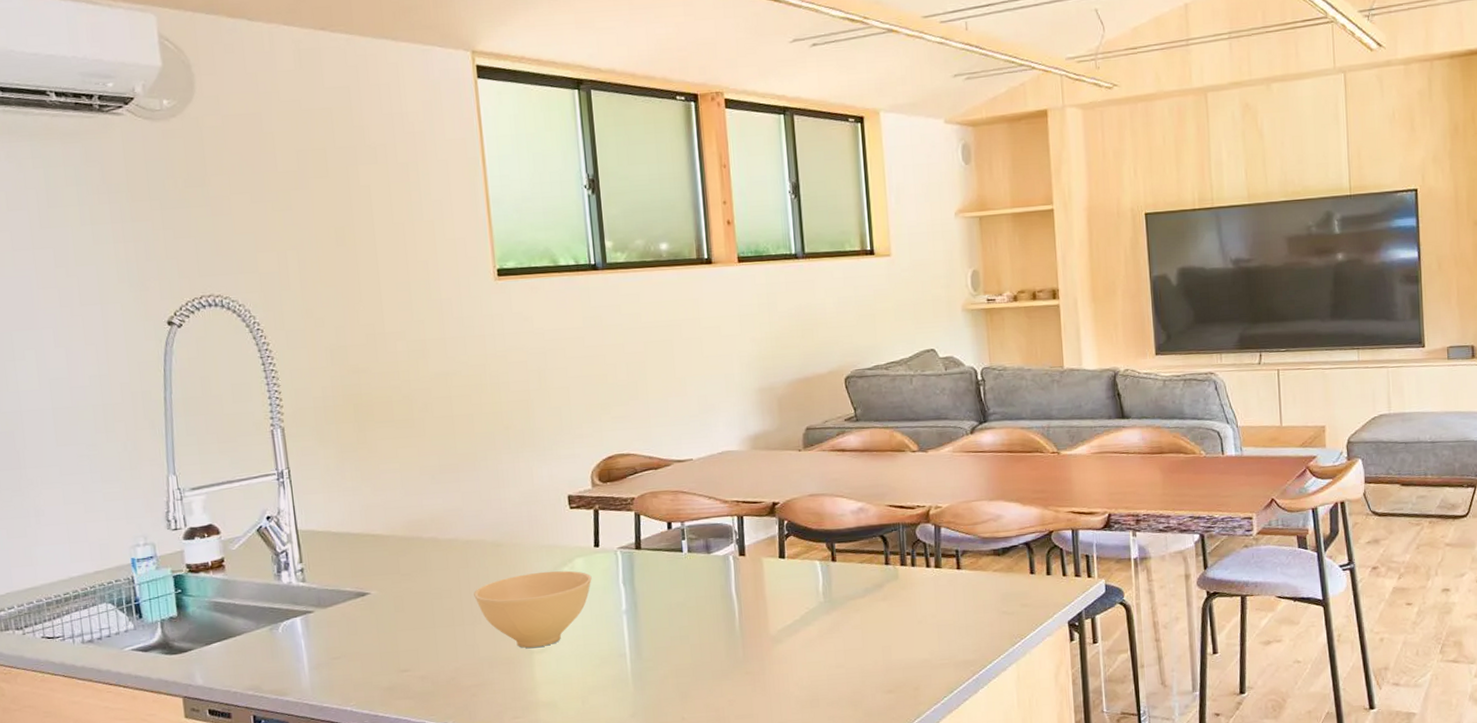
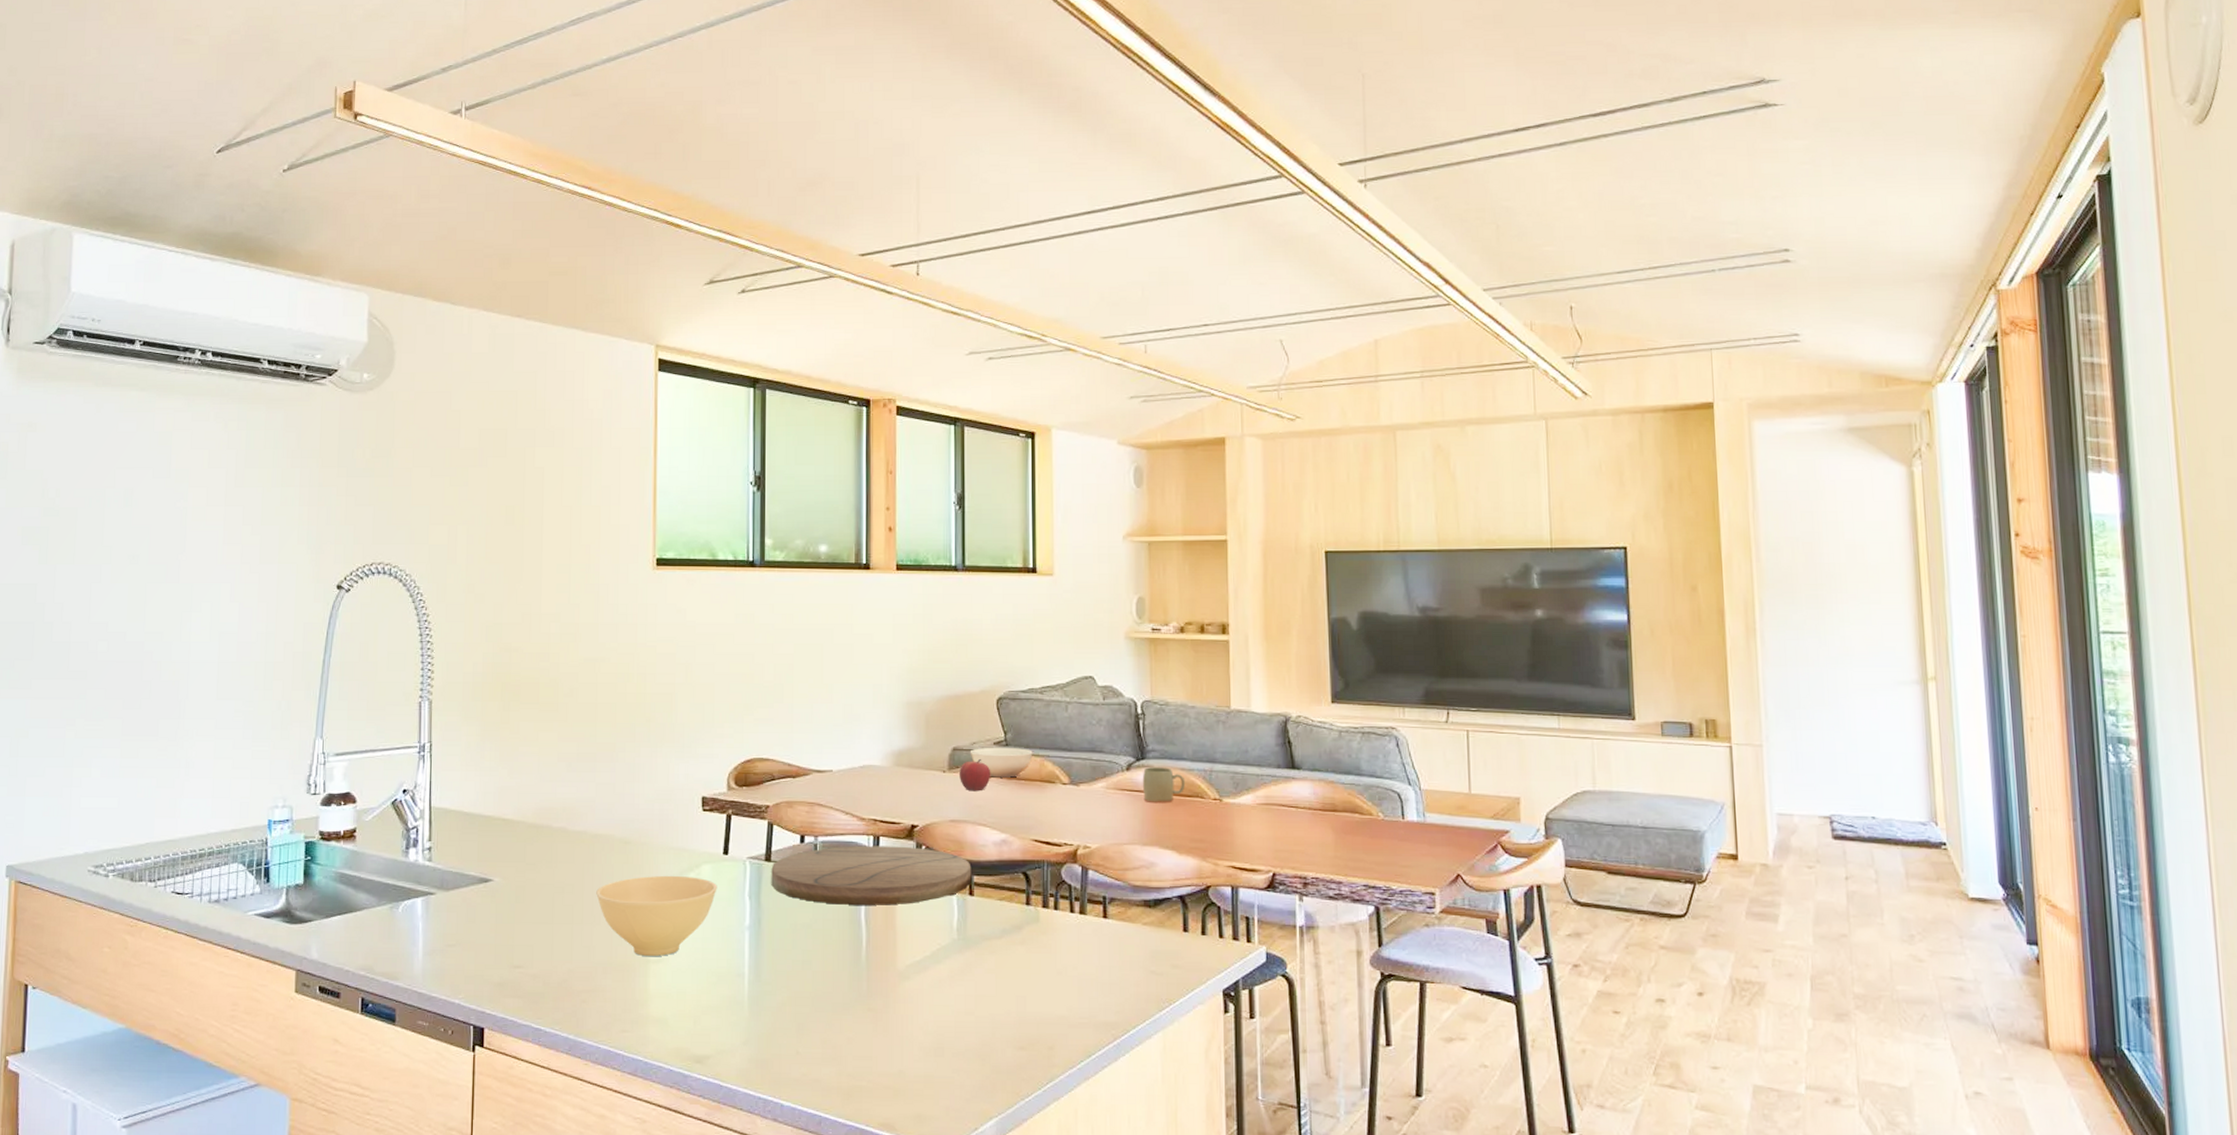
cutting board: none [642,522,833,583] -> present [771,845,972,905]
fruit: none [814,435,845,467] -> present [960,758,991,792]
bowl: none [822,422,883,452] -> present [970,747,1033,778]
mug: none [985,428,1026,462] -> present [1142,767,1186,804]

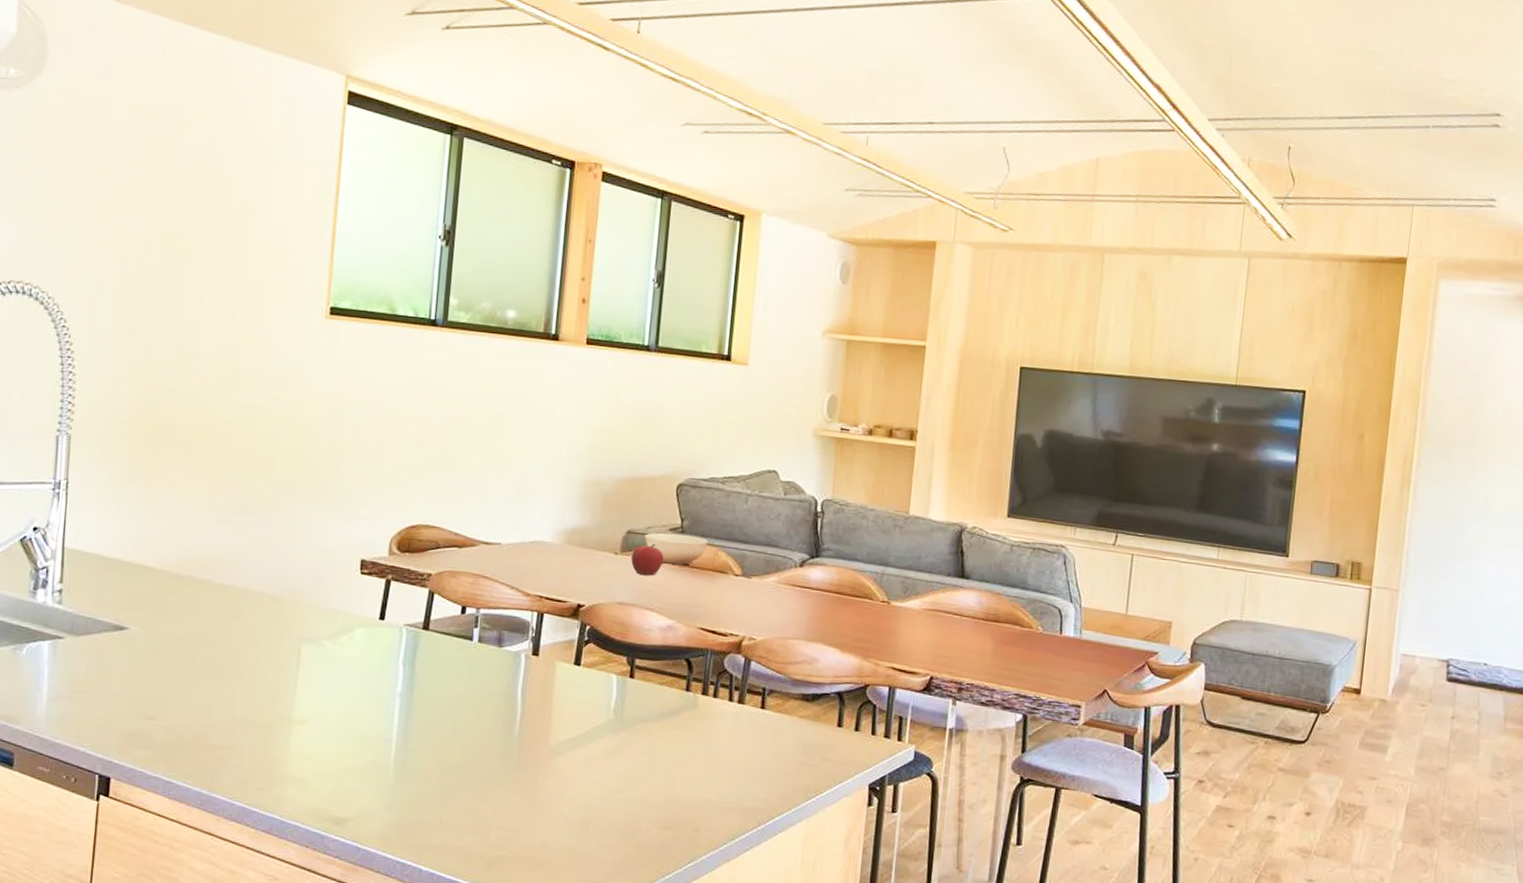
bowl: present [596,875,717,957] -> none [240,635,371,718]
cutting board: present [771,845,972,905] -> none [427,620,635,682]
mug: present [1142,767,1186,804] -> none [813,565,857,603]

